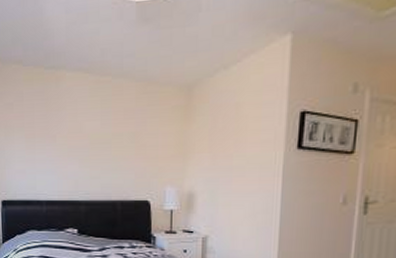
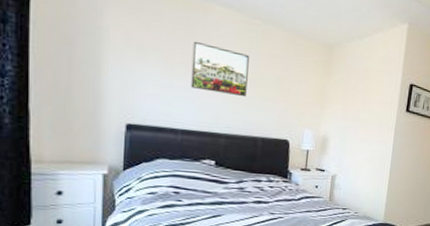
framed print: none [49,112,102,161] -> present [190,41,249,97]

